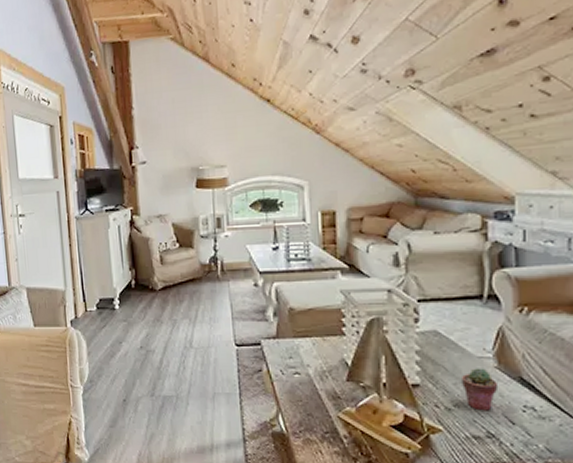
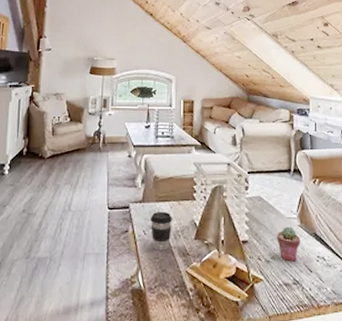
coffee cup: none [289,348,316,393] -> present [151,211,172,251]

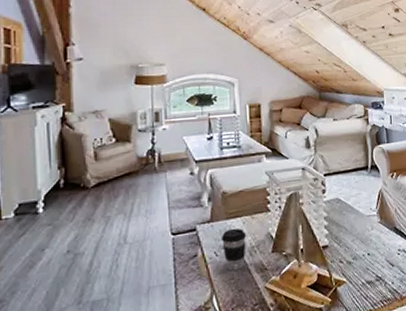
potted succulent: present [277,226,300,262] -> none [357,224,381,260]

